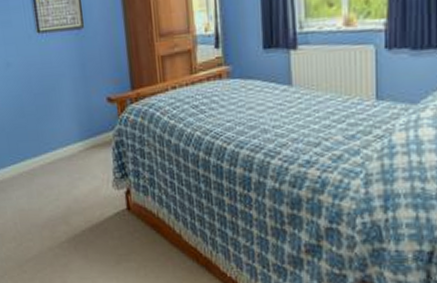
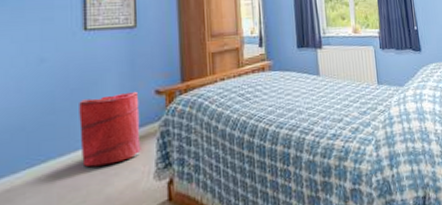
laundry hamper: none [42,98,99,170] -> present [79,91,141,167]

